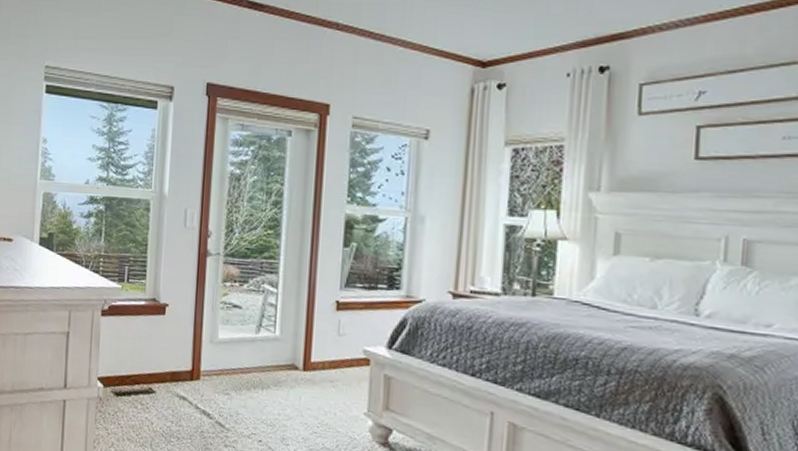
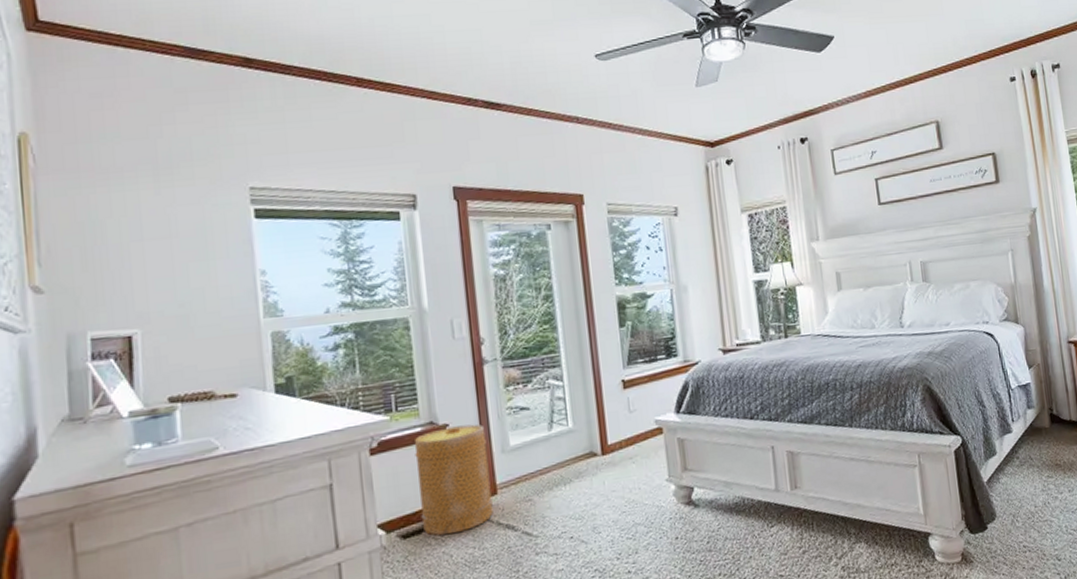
basket: none [133,307,199,405] -> present [415,424,494,536]

